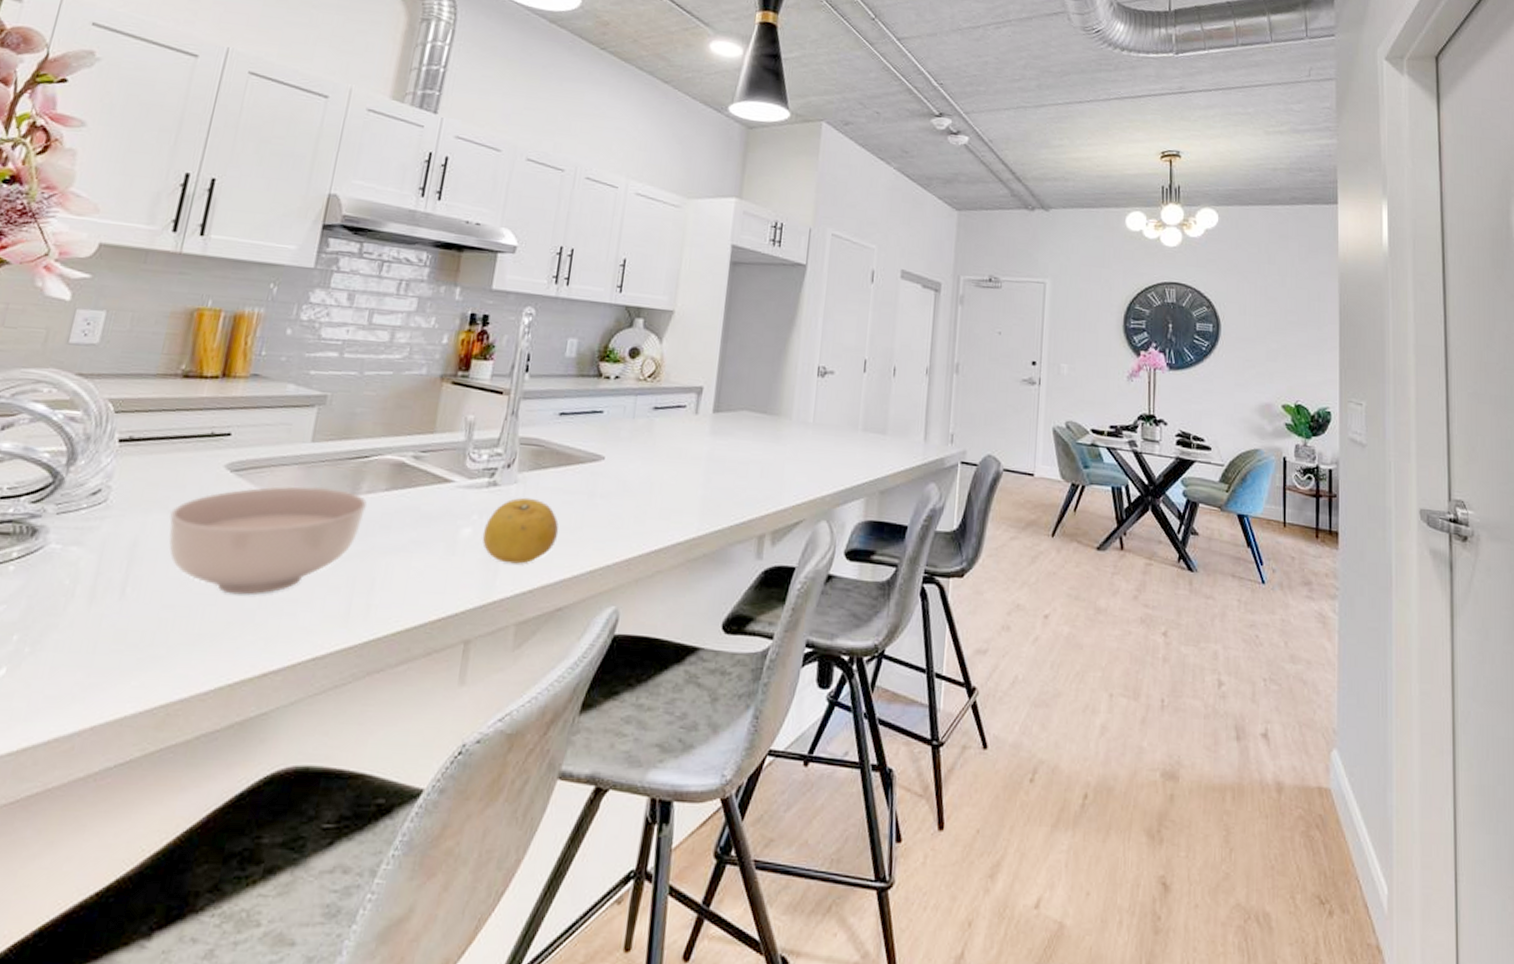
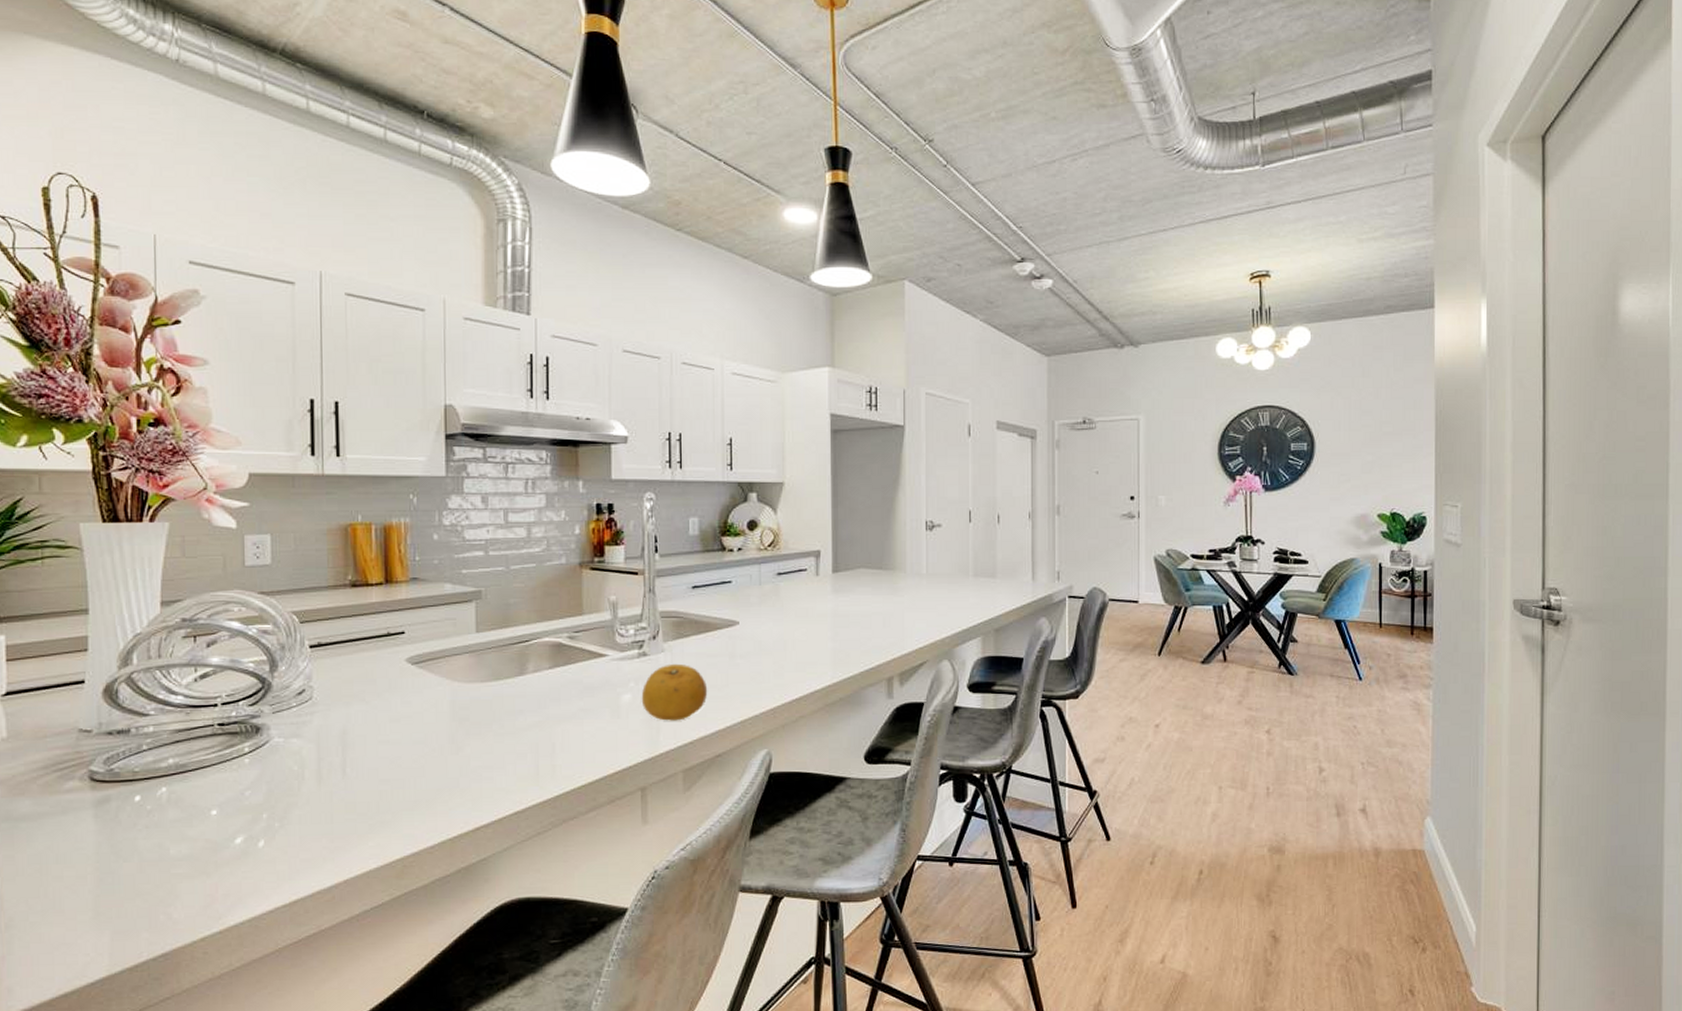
bowl: present [169,486,367,595] -> none [367,670,535,767]

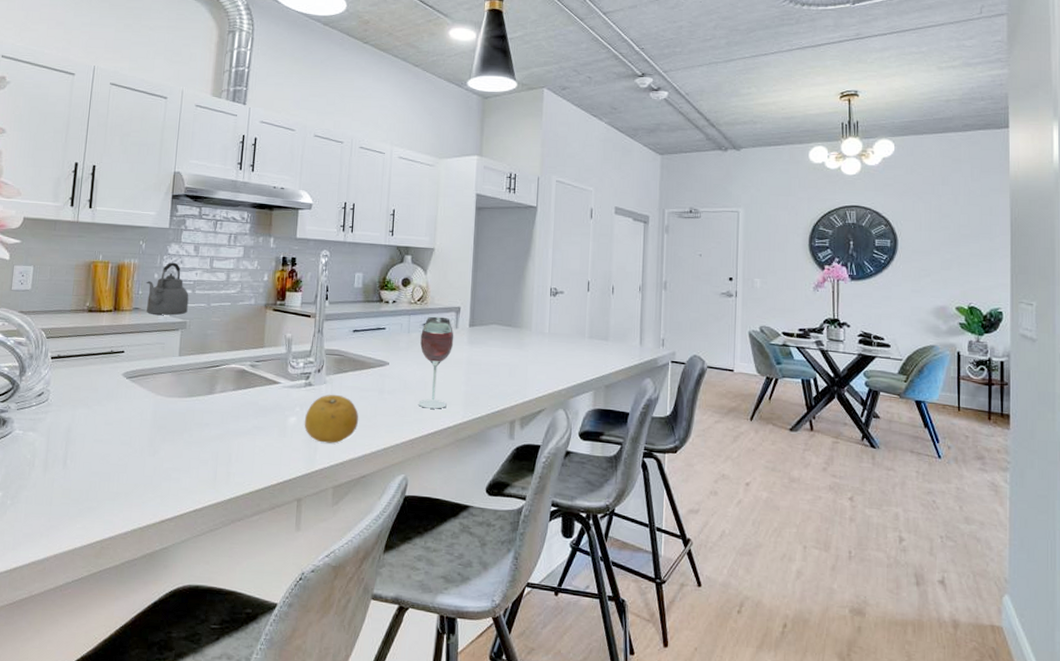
kettle: none [423,518,481,584] -> present [146,262,189,316]
wineglass: none [775,563,815,671] -> present [419,316,454,409]

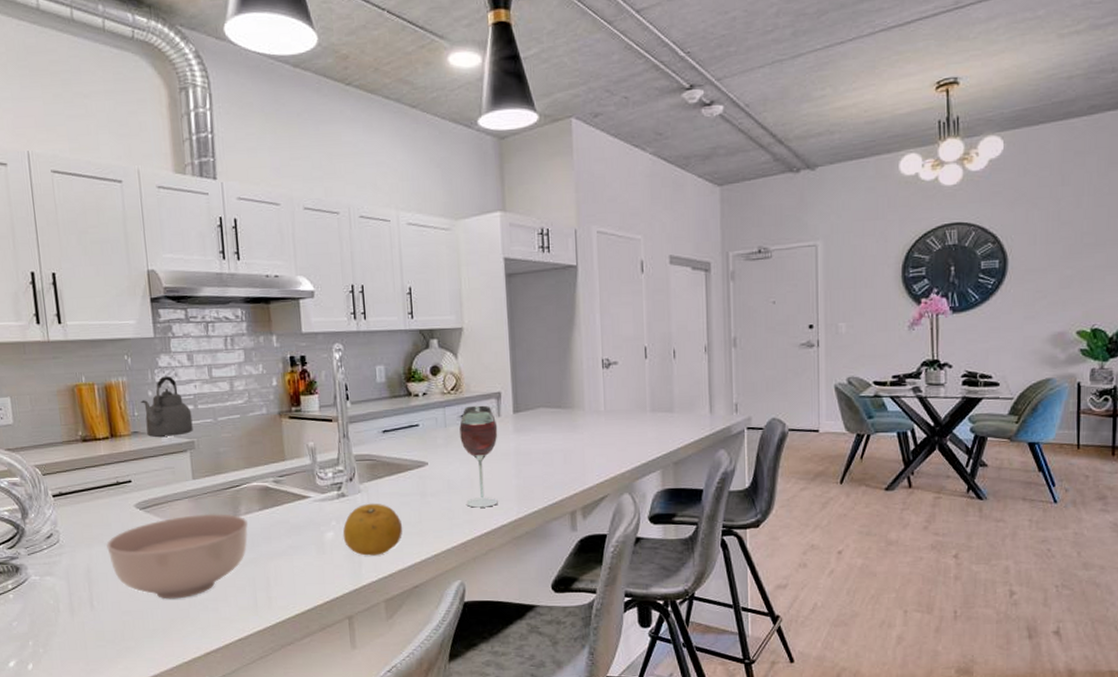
bowl: none [89,388,221,466] -> present [105,513,249,600]

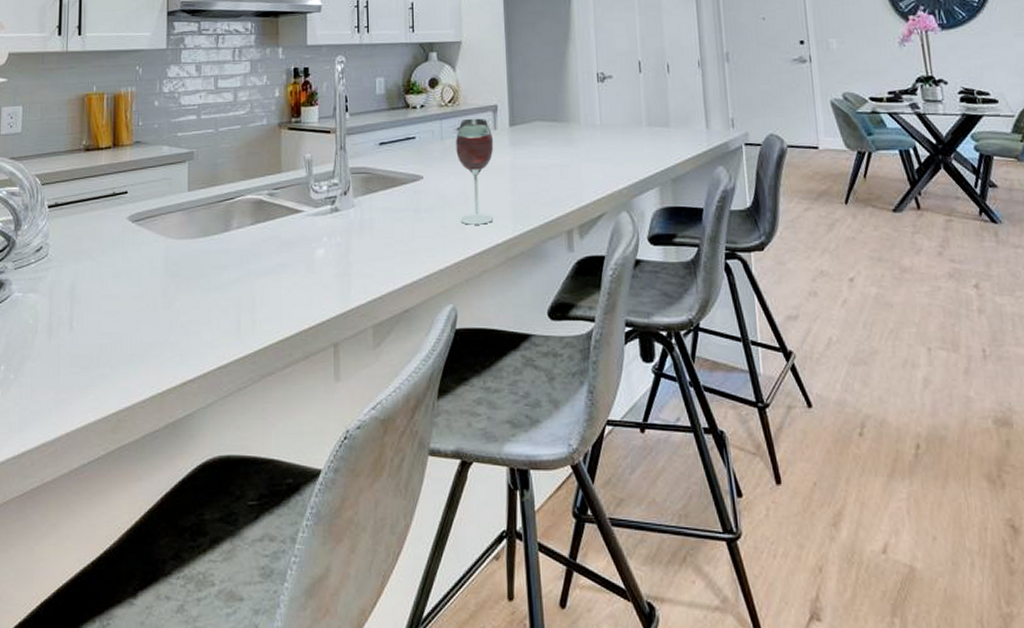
bowl: present [105,513,249,600] -> none [93,227,238,321]
kettle: present [140,376,193,437] -> none [146,86,194,147]
fruit: present [342,503,403,556] -> none [333,218,395,276]

